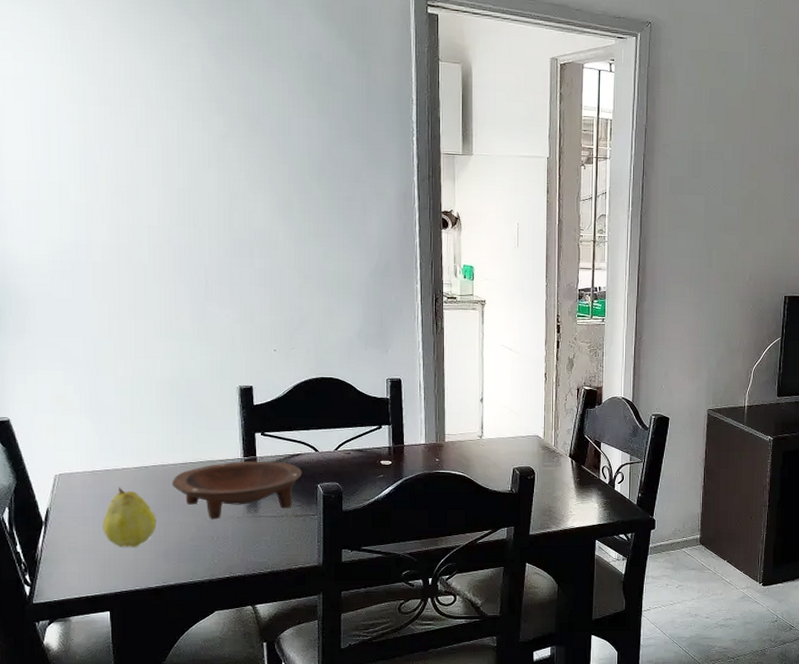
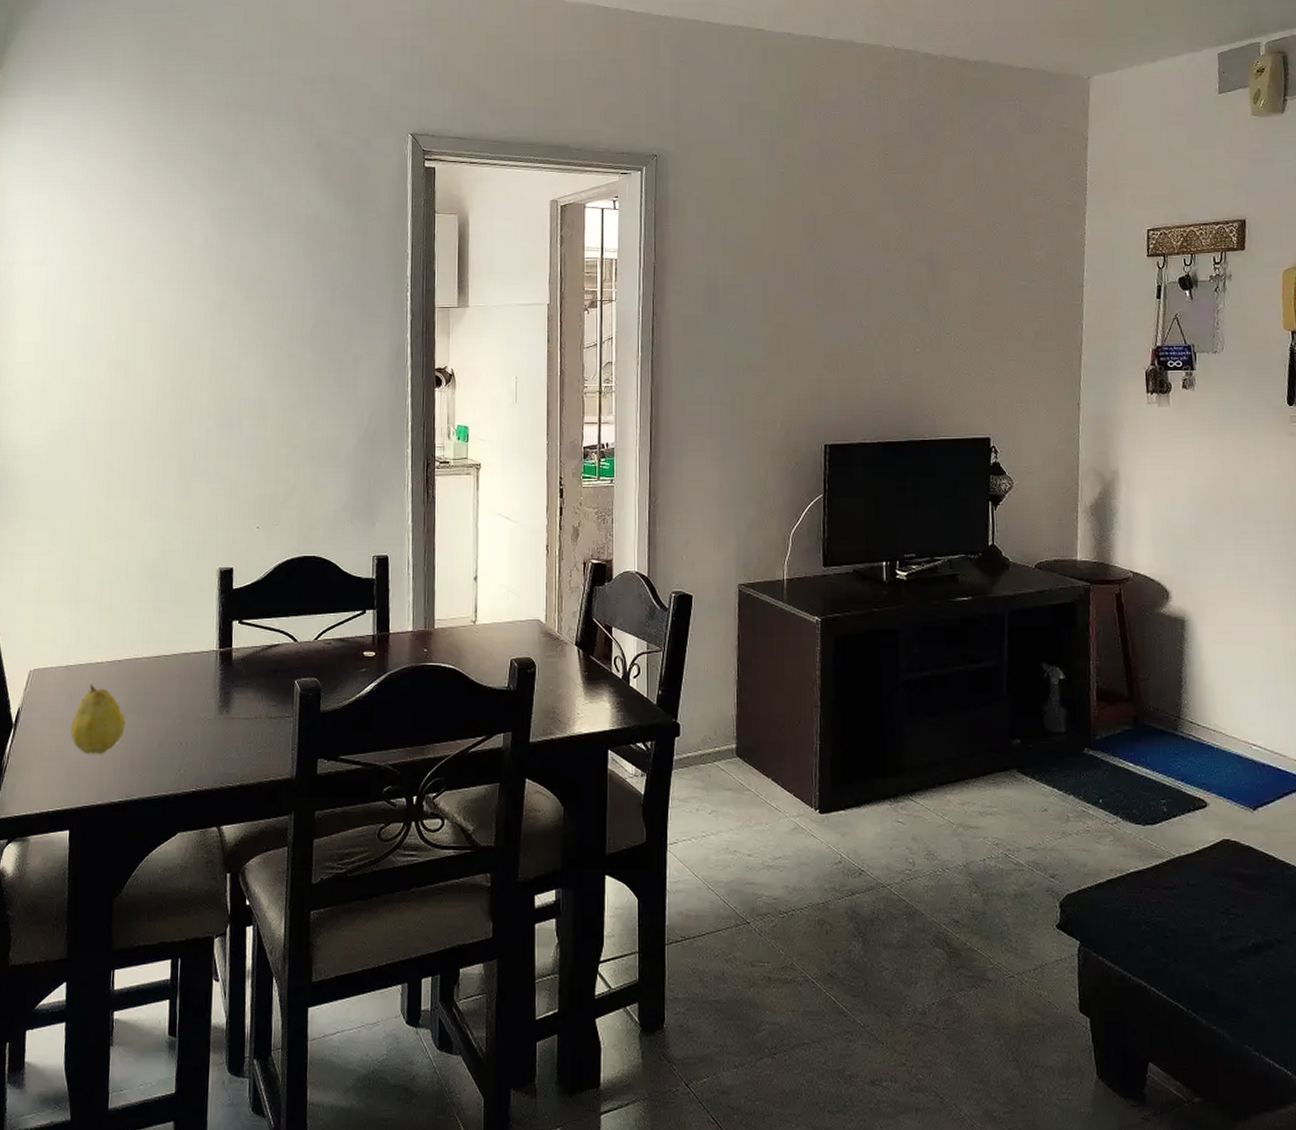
bowl: present [171,461,303,520] -> none [143,653,279,722]

